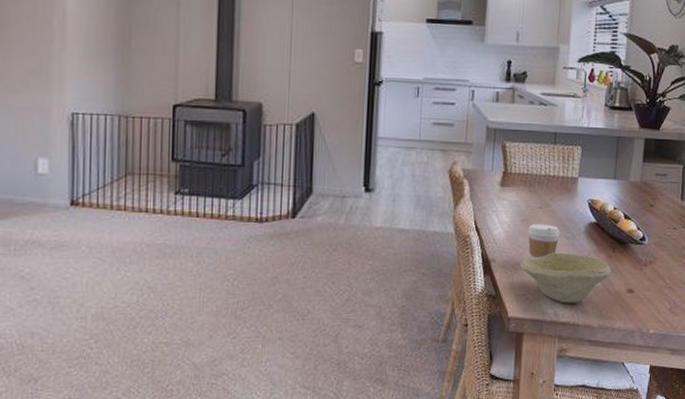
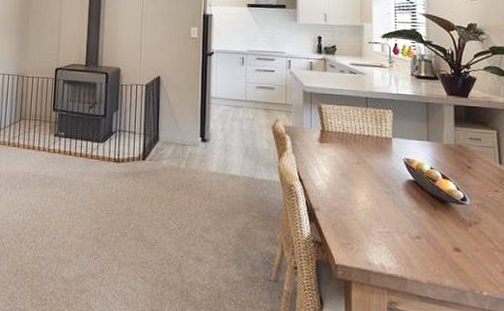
bowl: present [520,252,612,303] -> none [343,205,435,257]
coffee cup: present [528,224,560,259] -> none [348,178,379,211]

